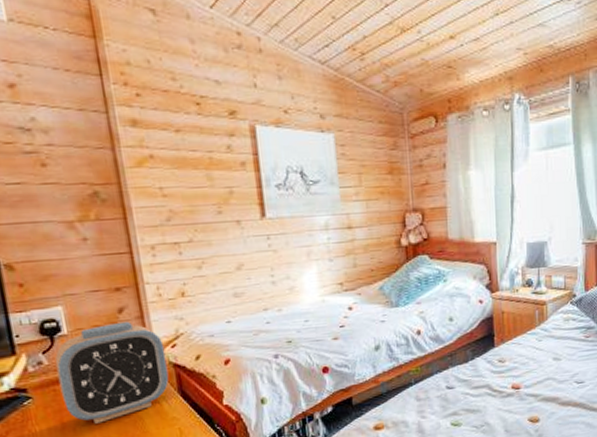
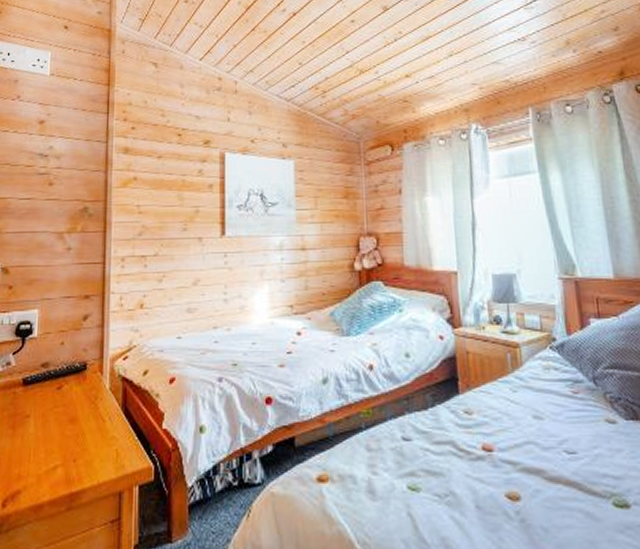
alarm clock: present [54,321,169,424] -> none [19,329,117,434]

